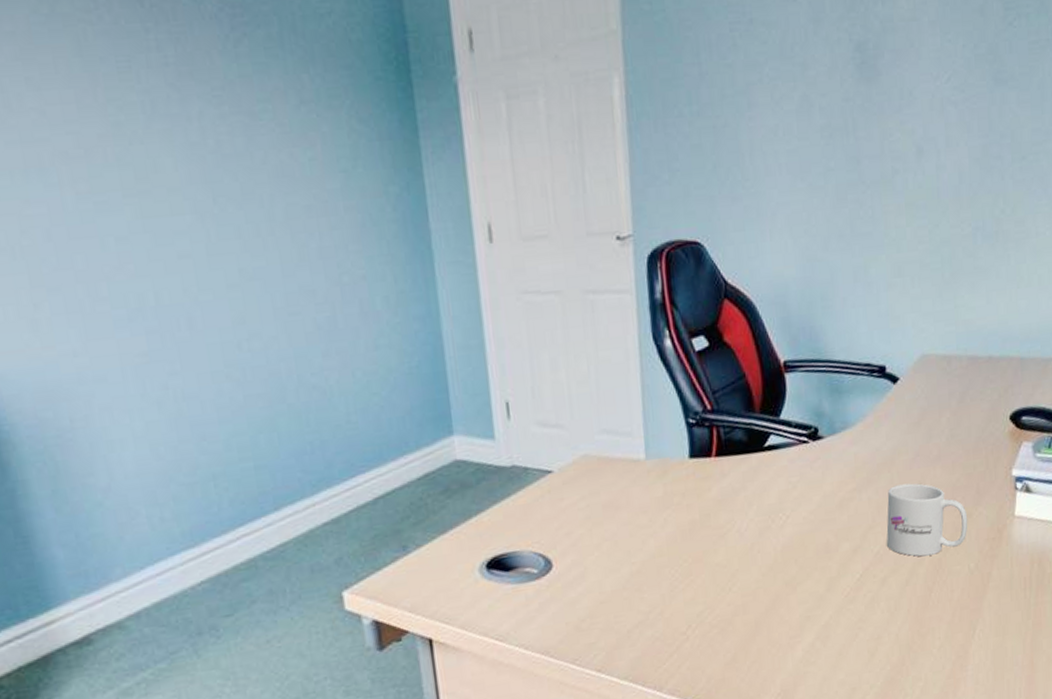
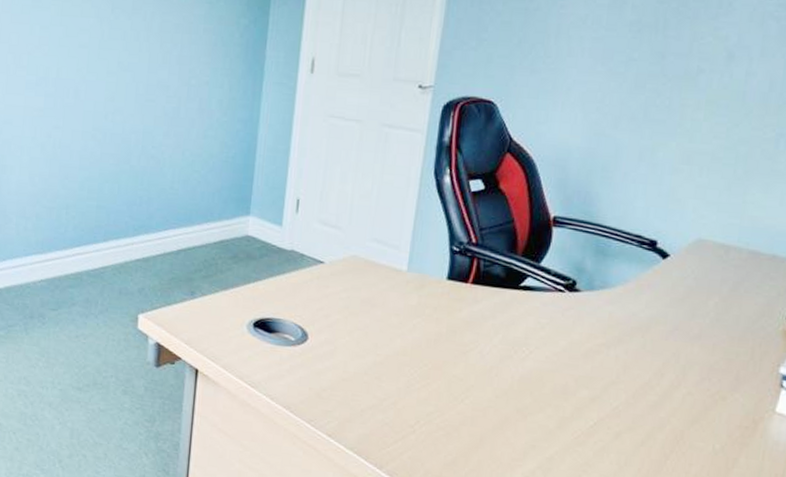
mug: present [886,483,968,557] -> none [628,351,722,425]

